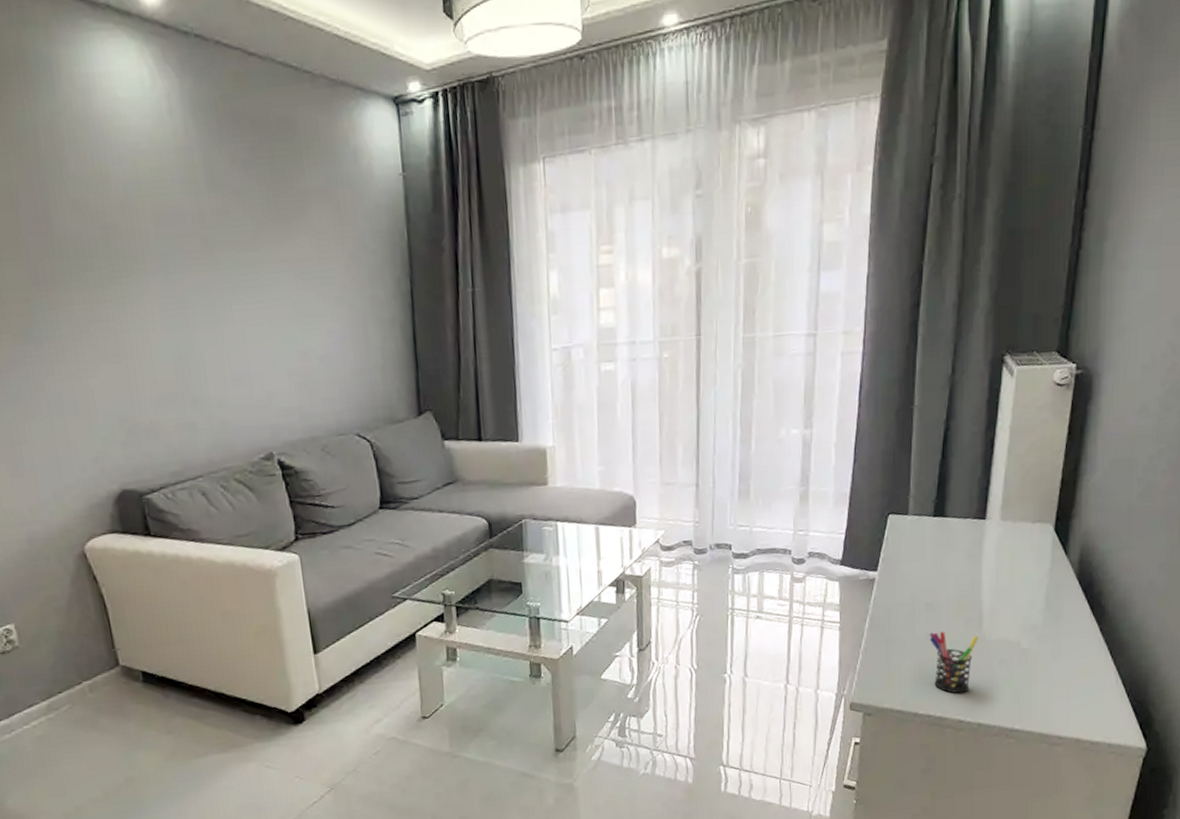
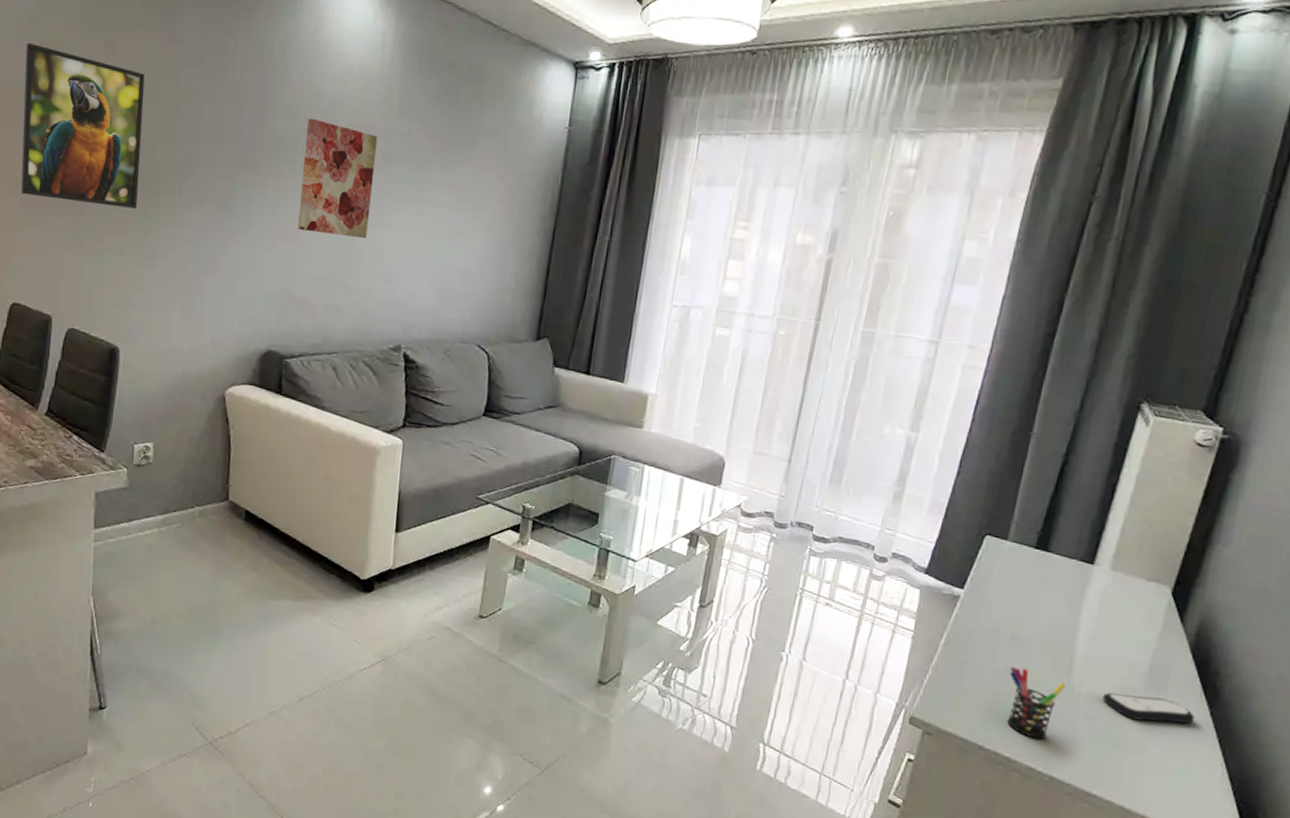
wall art: none [102,211,205,346] -> present [298,118,378,239]
remote control: none [1011,627,1088,653] -> present [1102,693,1195,724]

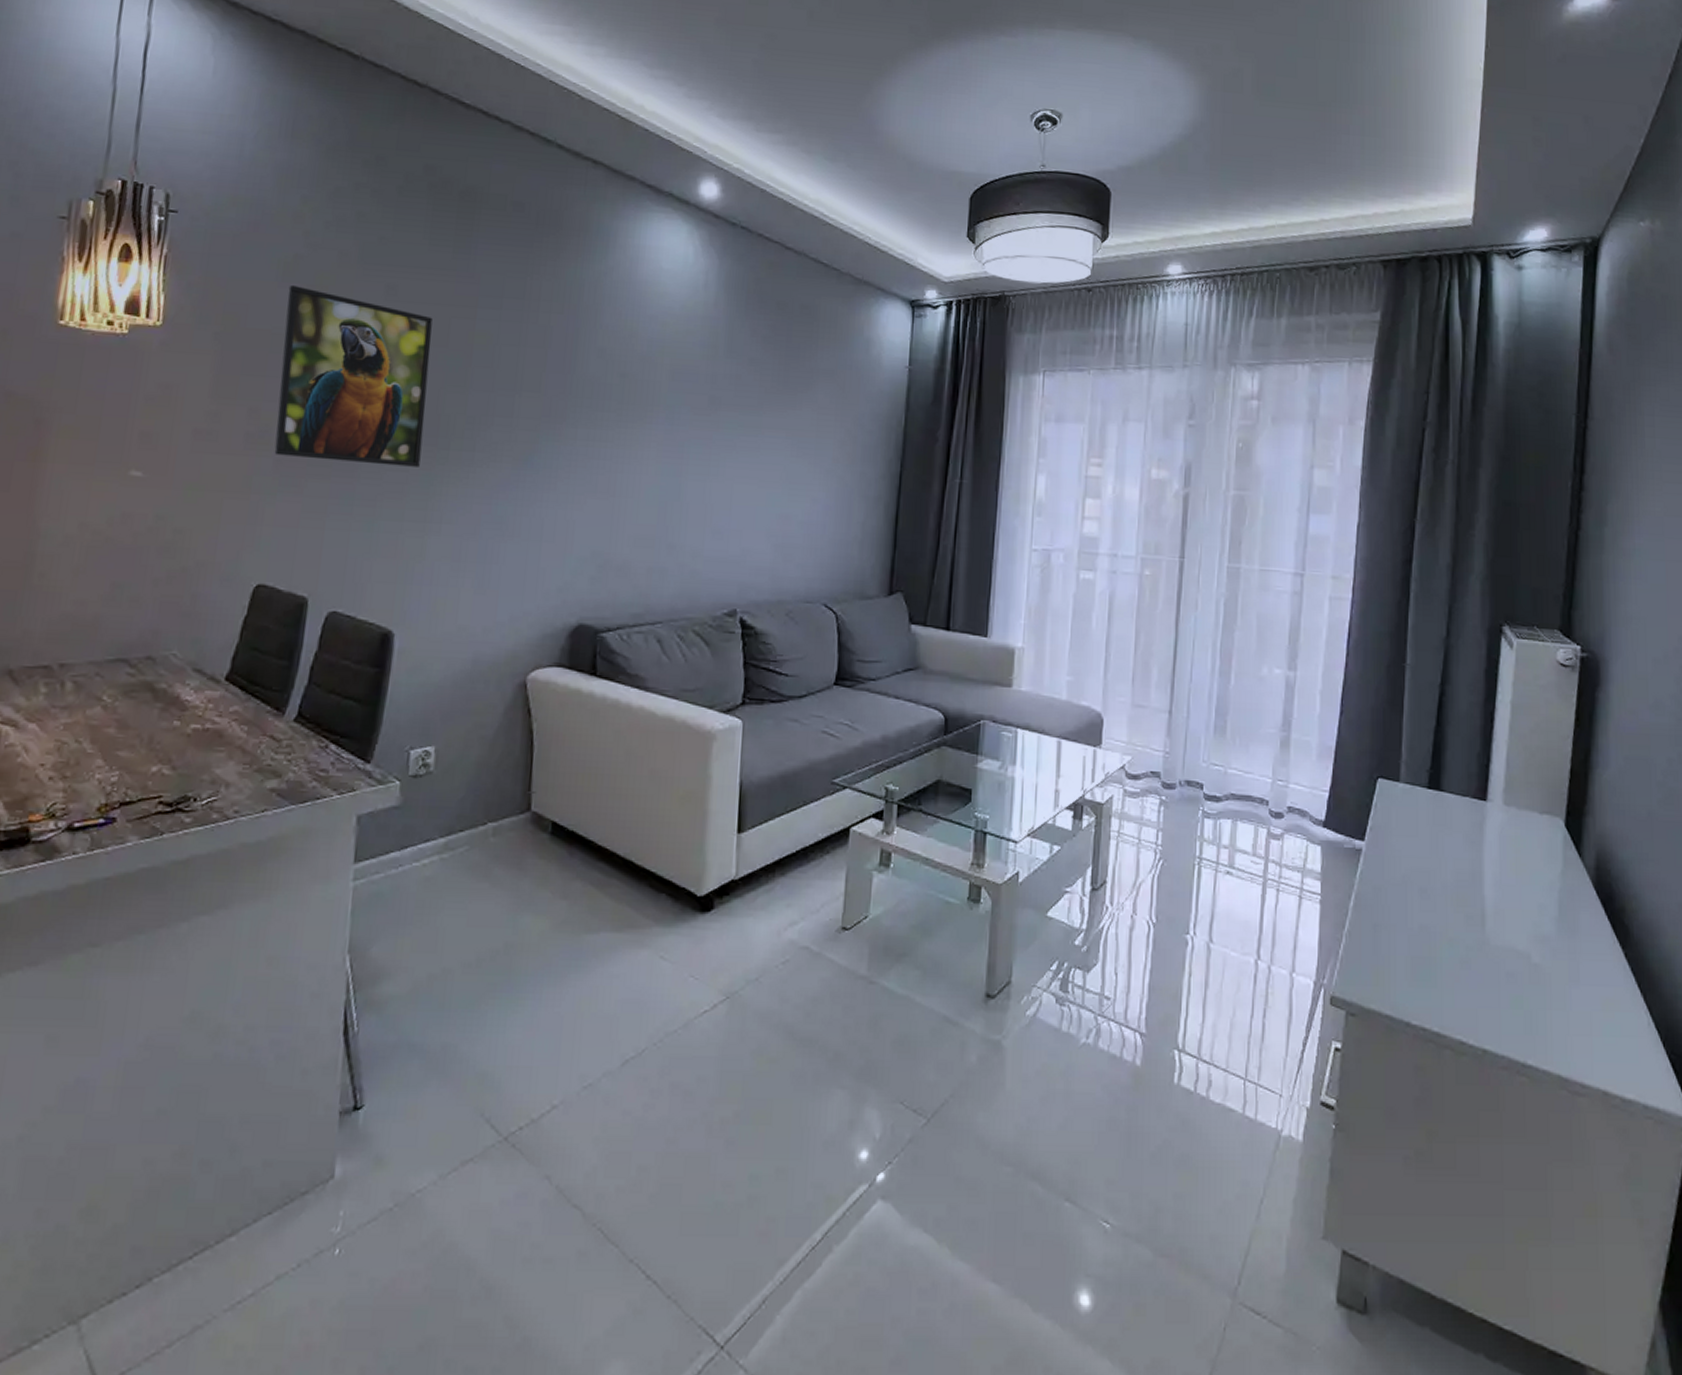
wall art: present [298,118,378,239] -> none [613,362,703,492]
pen holder: present [1007,667,1066,740] -> none [1424,925,1481,1007]
remote control: present [1102,693,1195,724] -> none [1520,943,1610,972]

